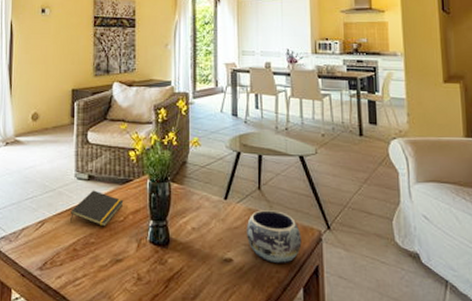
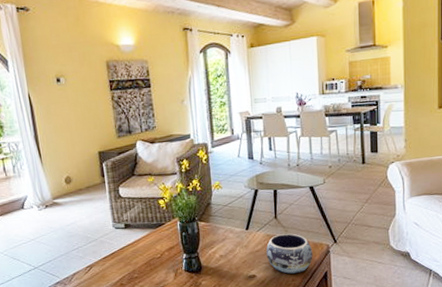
notepad: present [70,190,124,227] -> none [113,236,159,264]

